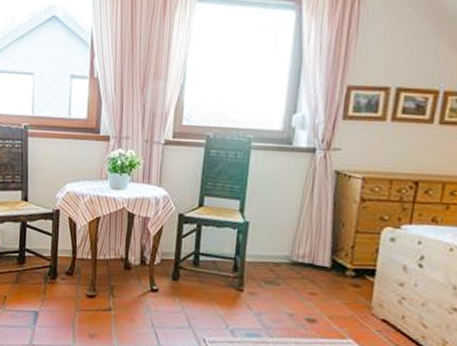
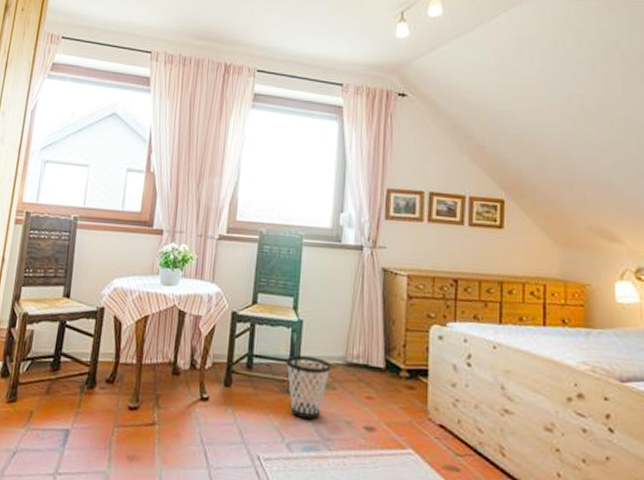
wastebasket: none [231,254,276,311] -> present [286,355,332,420]

